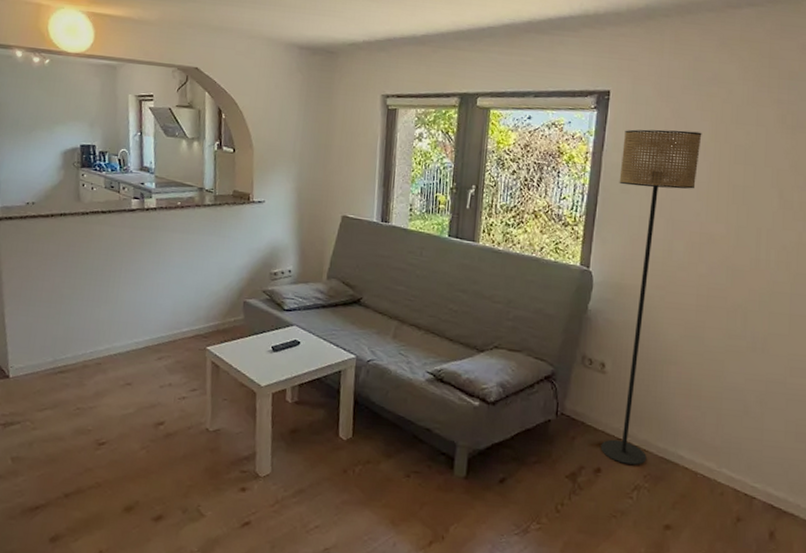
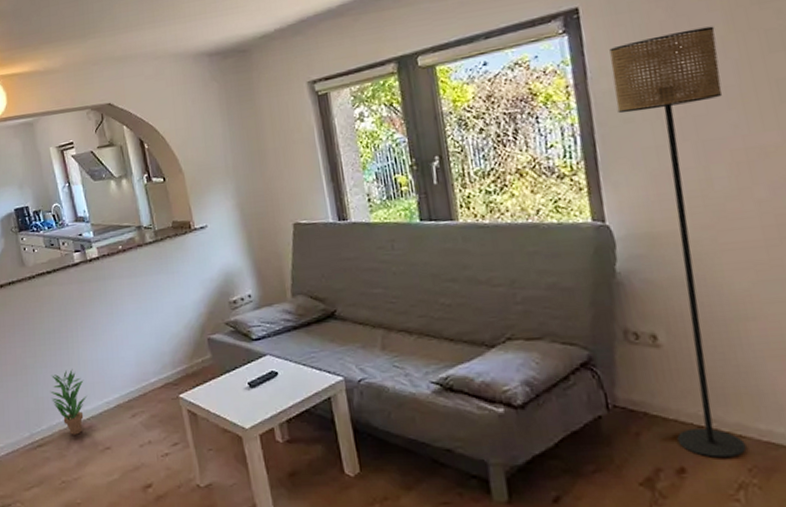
potted plant: none [82,306,119,367] -> present [50,369,88,435]

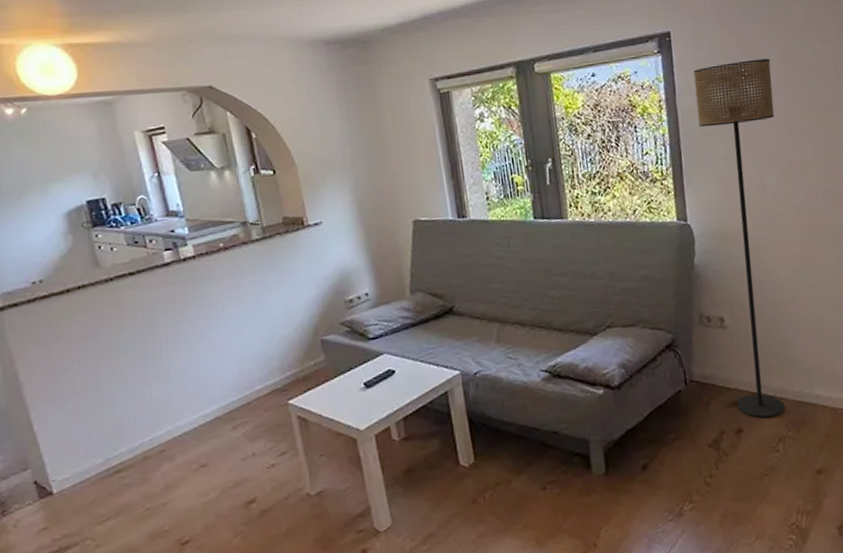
potted plant: present [50,369,88,435] -> none [131,382,179,456]

